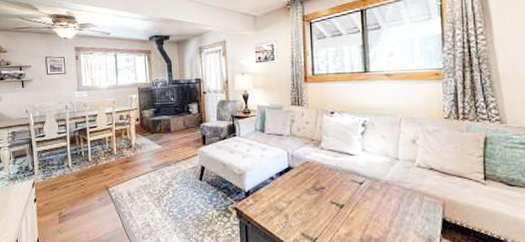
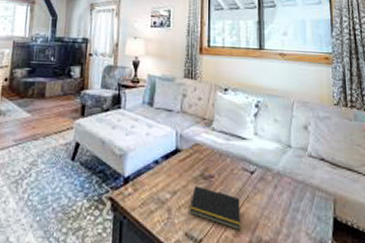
notepad: none [304,196,351,231] -> present [189,186,240,231]

